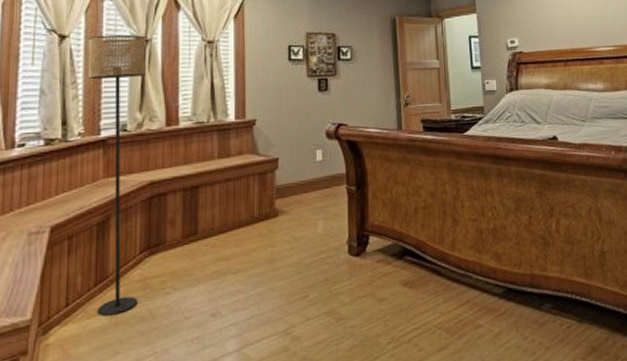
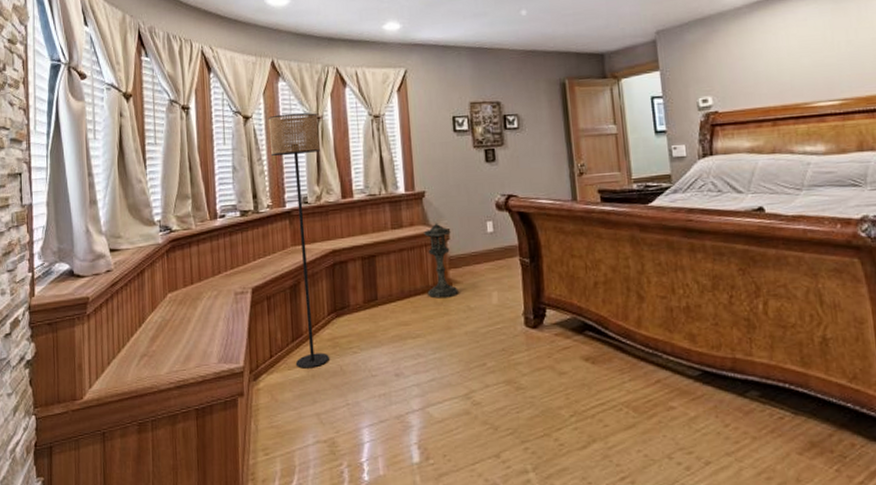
lantern: none [252,151,284,230] -> present [424,223,459,299]

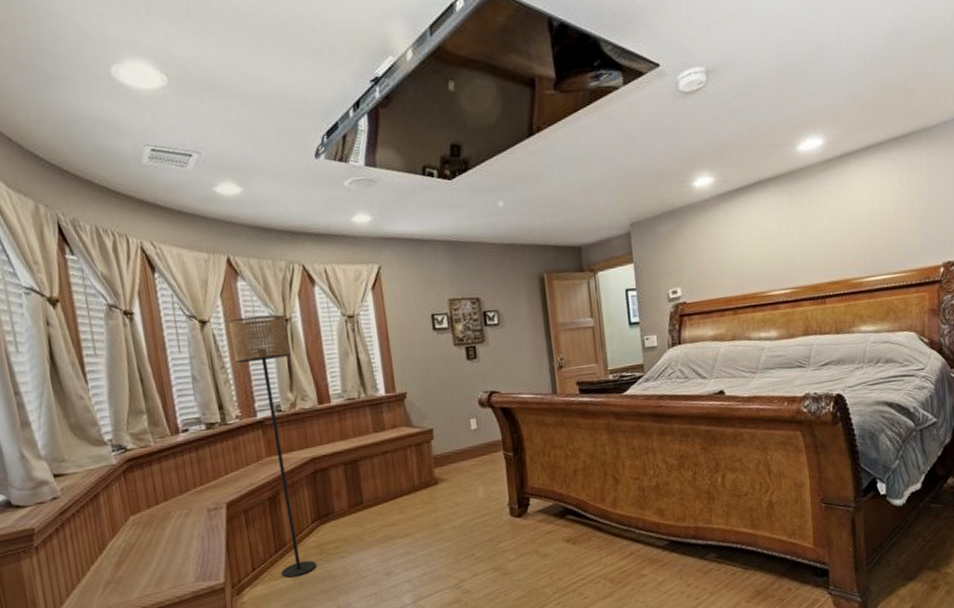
lantern: present [424,223,459,299] -> none [407,423,445,498]

